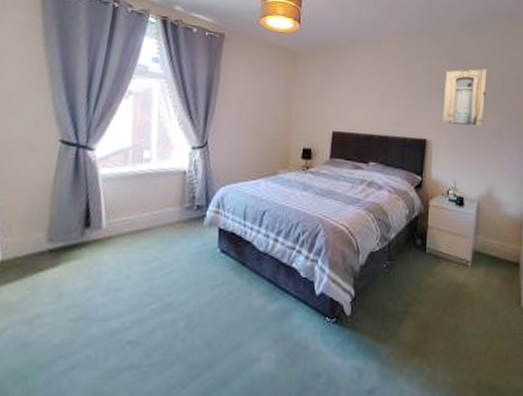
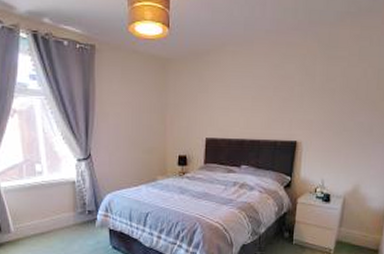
wall art: present [442,69,488,126] -> none [313,65,364,126]

